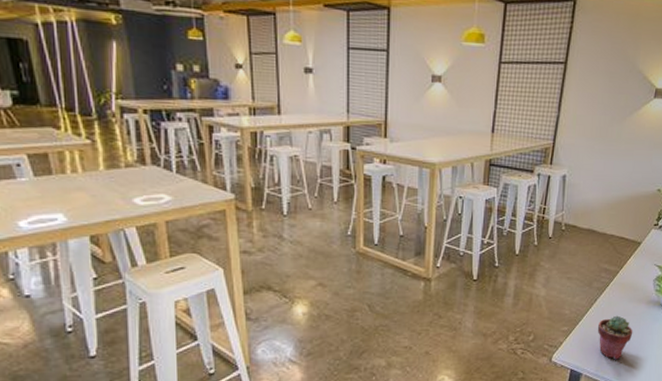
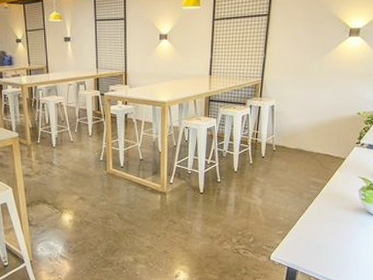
potted succulent: present [597,315,633,360] -> none [309,221,343,259]

